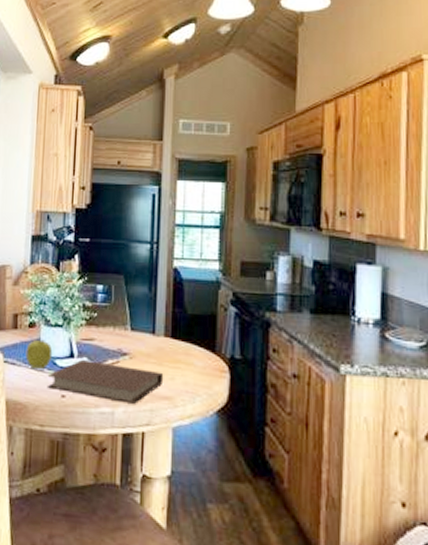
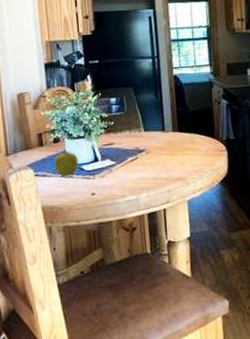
notebook: present [47,359,164,404] -> none [76,160,176,190]

